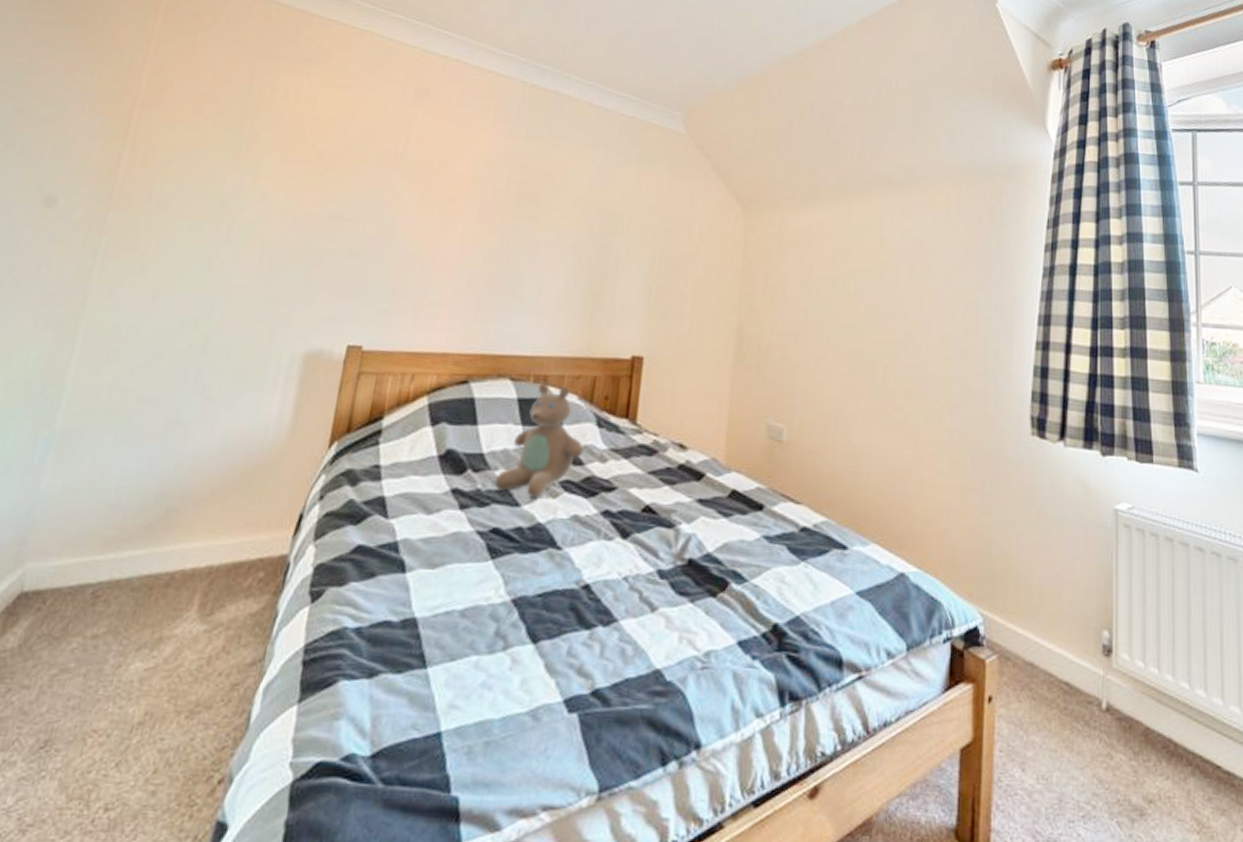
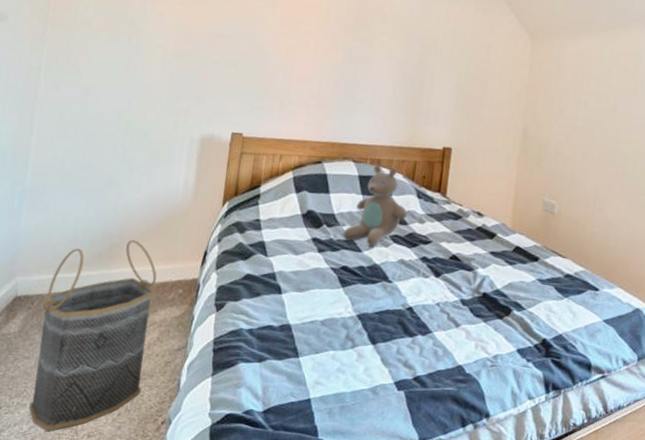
basket: none [19,501,229,805] -> present [28,240,157,431]

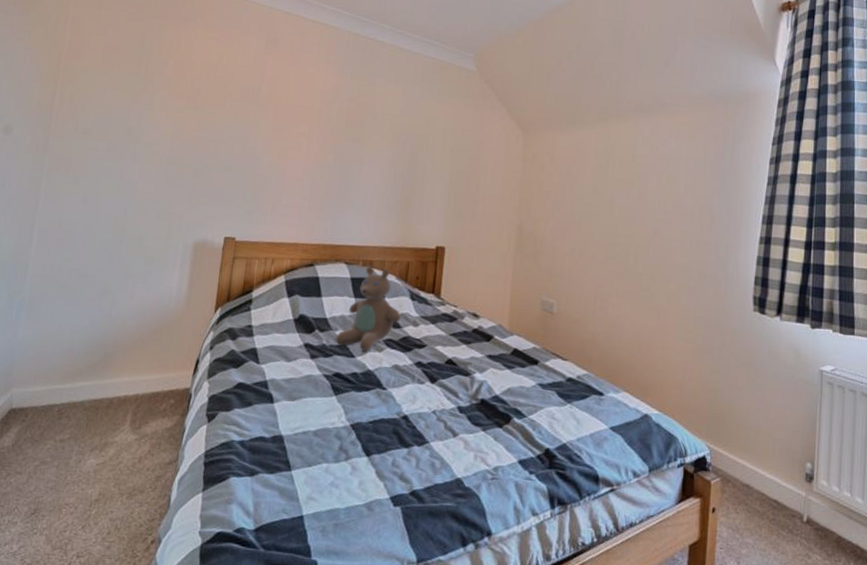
basket: present [28,240,157,431] -> none [19,349,149,551]

